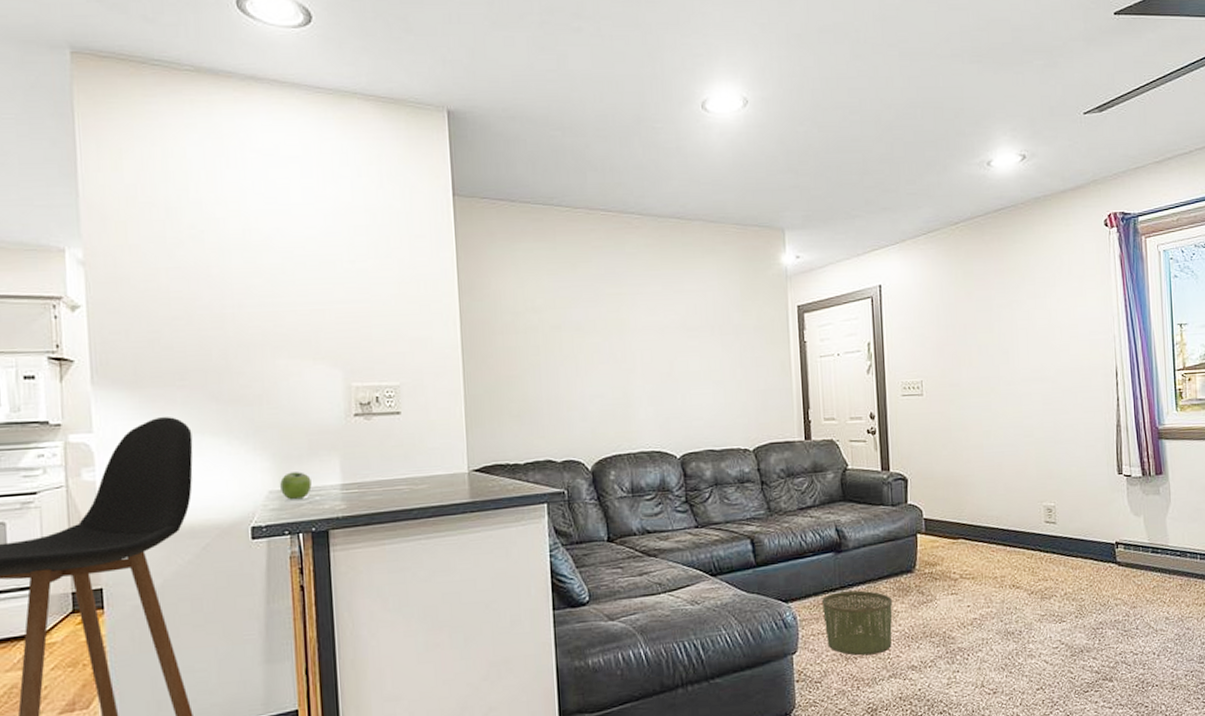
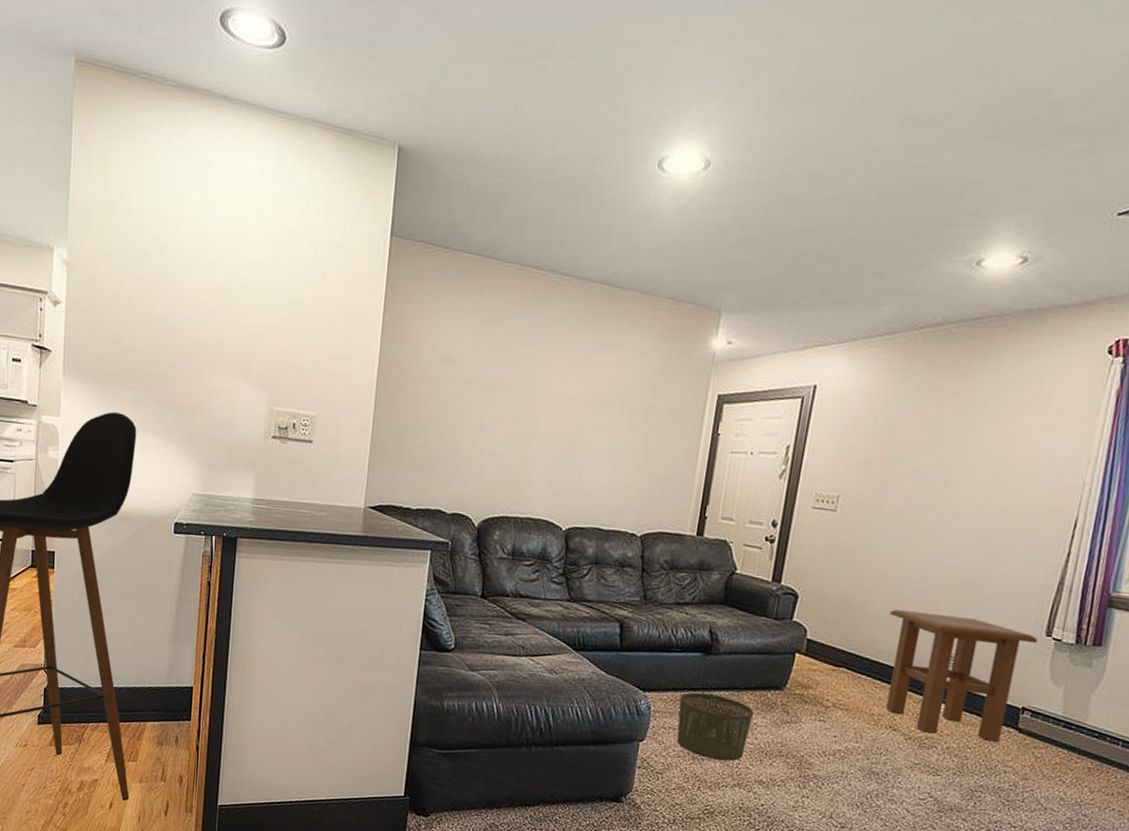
fruit: present [280,472,312,500] -> none [202,480,229,506]
side table: none [989,470,1113,584] -> present [886,609,1038,742]

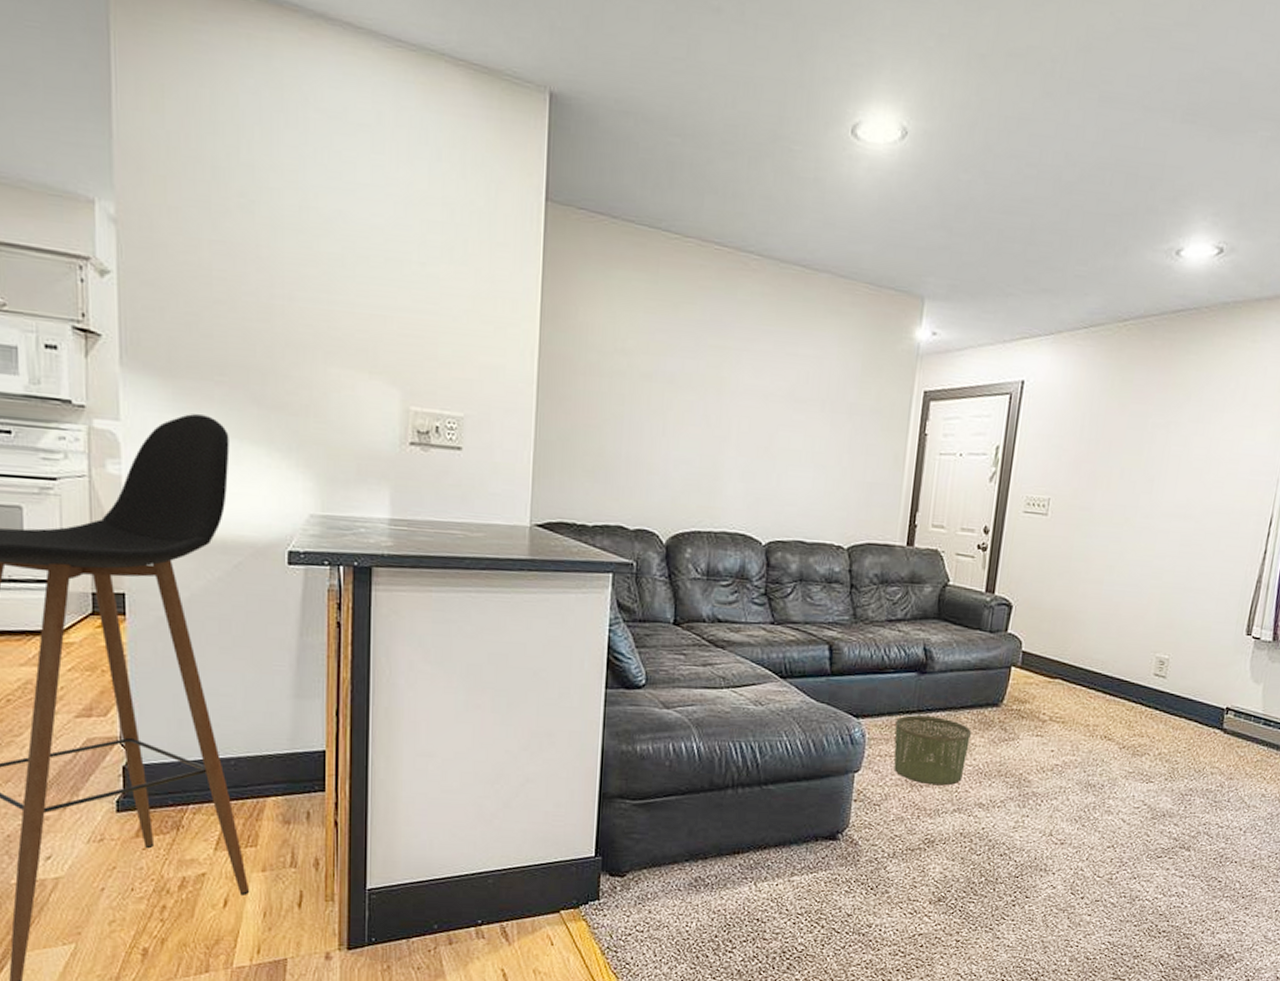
side table: present [886,609,1038,742] -> none [1100,616,1239,744]

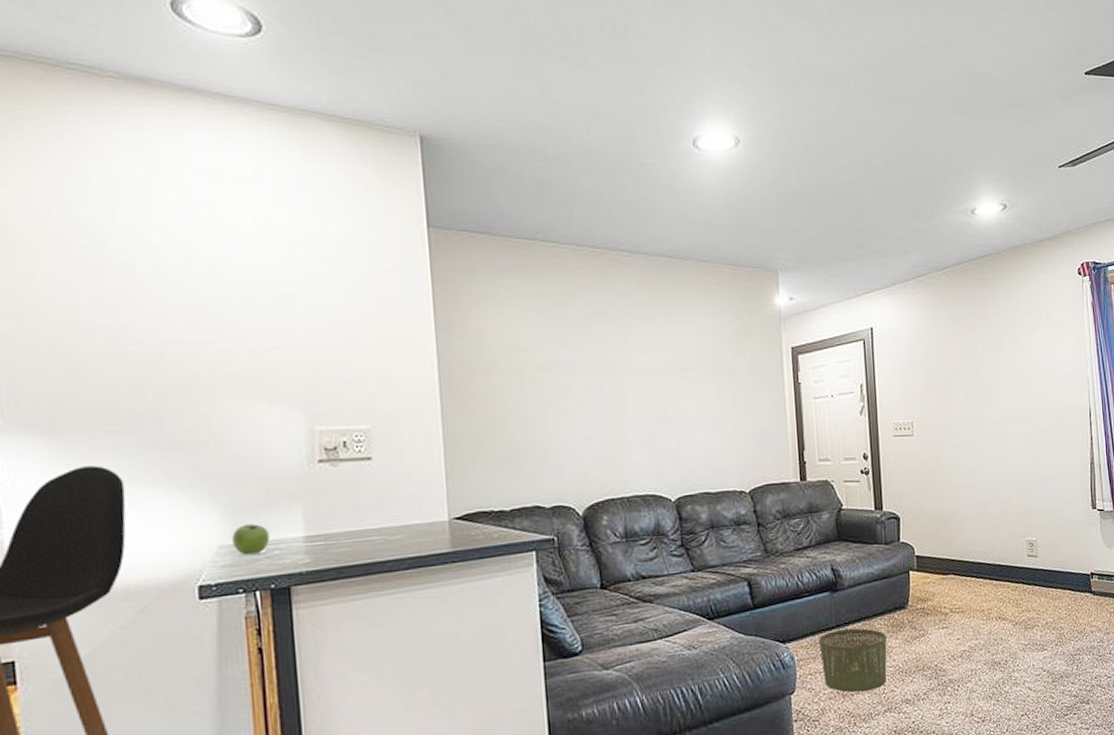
fruit: none [323,497,357,529] -> present [232,524,270,556]

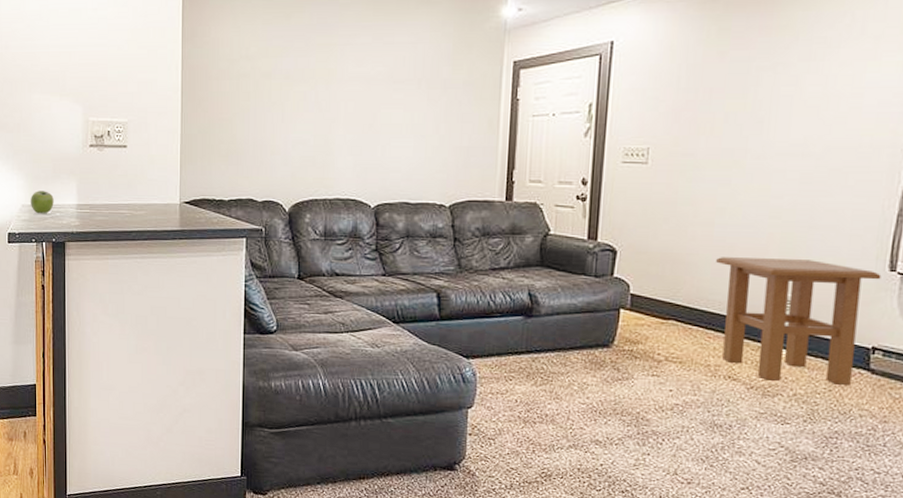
basket: present [818,626,887,692] -> none [504,352,583,423]
side table: none [976,506,1088,615] -> present [716,257,881,385]

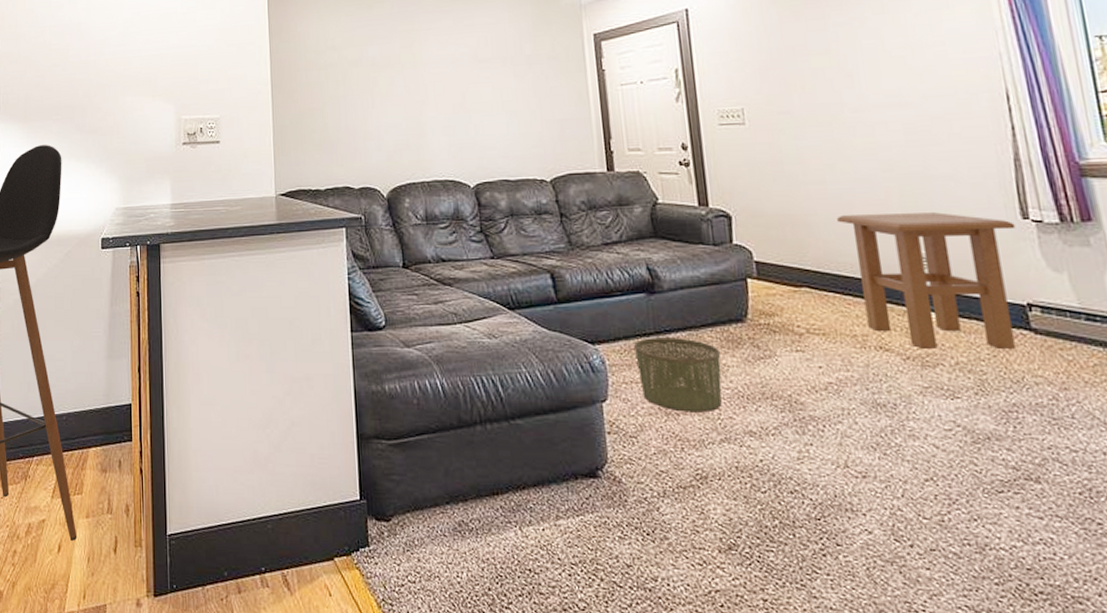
fruit: present [31,191,54,214] -> none [124,192,148,217]
basket: none [504,352,583,423] -> present [633,333,722,413]

